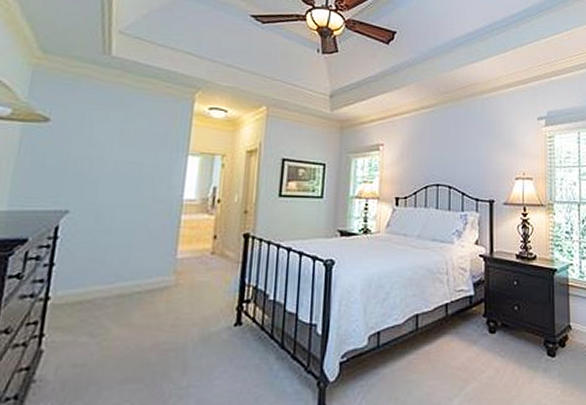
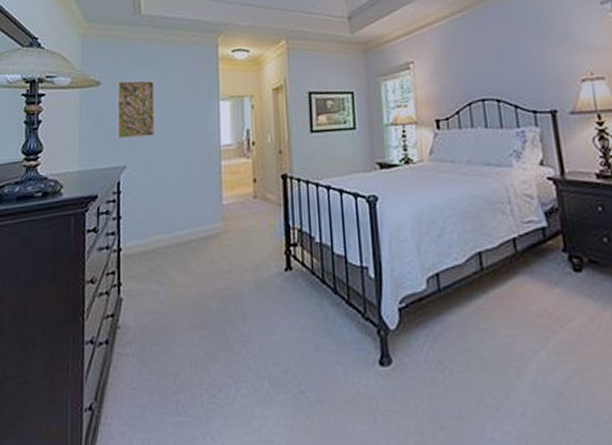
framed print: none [62,120,117,182] -> present [117,80,156,139]

